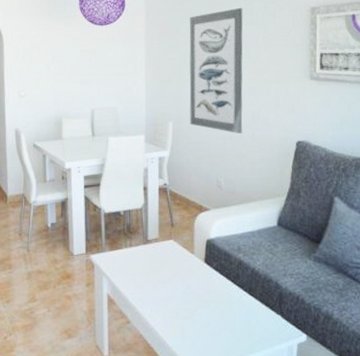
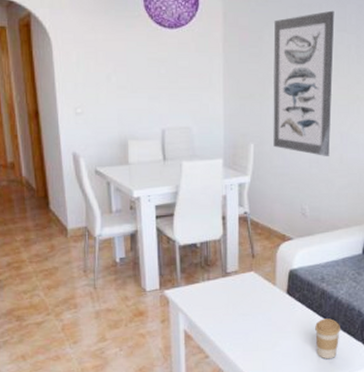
coffee cup: none [233,289,258,331] -> present [315,318,340,359]

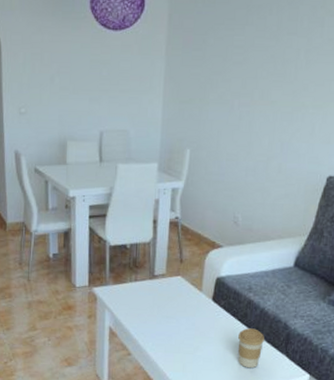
wall art: present [273,10,335,156] -> none [210,12,286,165]

